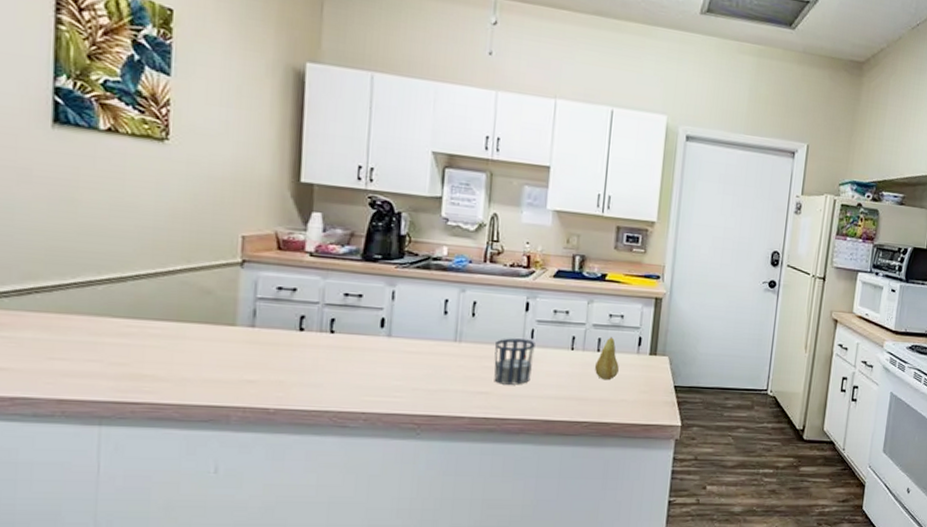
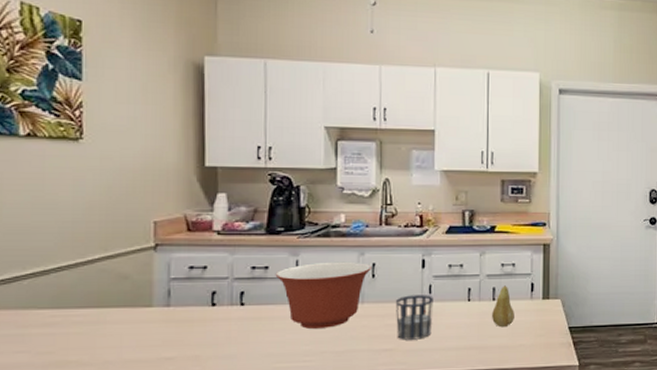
mixing bowl: none [369,295,472,365] -> present [275,261,371,329]

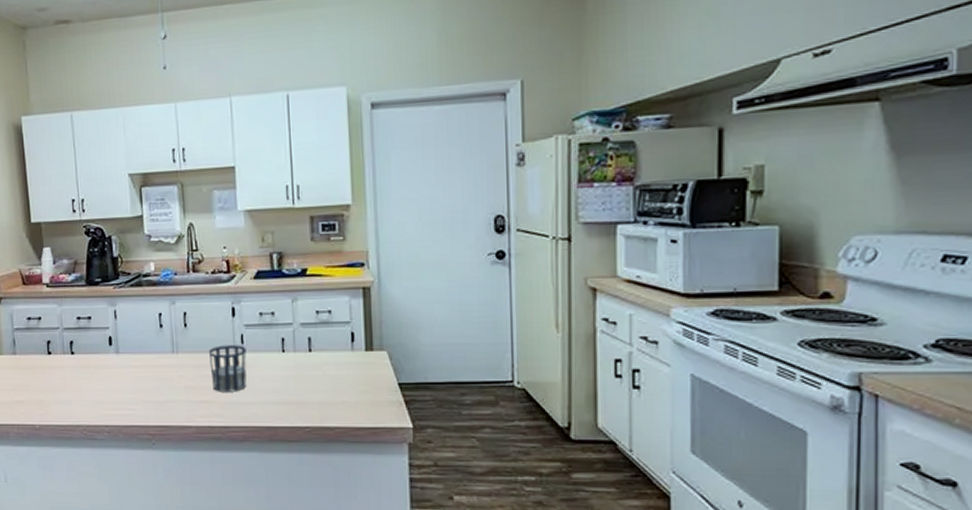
mixing bowl: present [275,261,371,329] -> none [97,311,183,378]
fruit: present [492,285,514,328] -> none [309,335,334,382]

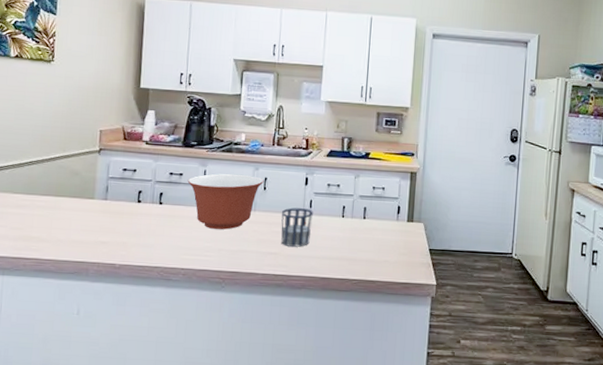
mixing bowl: none [97,311,183,378] -> present [187,173,264,230]

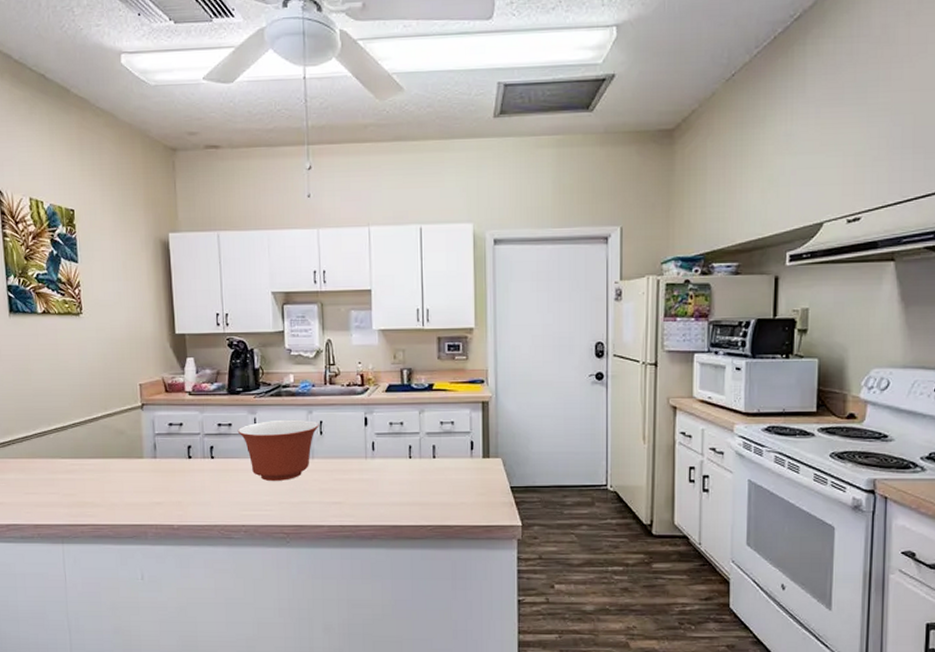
cup: present [281,207,313,247] -> none [343,451,377,494]

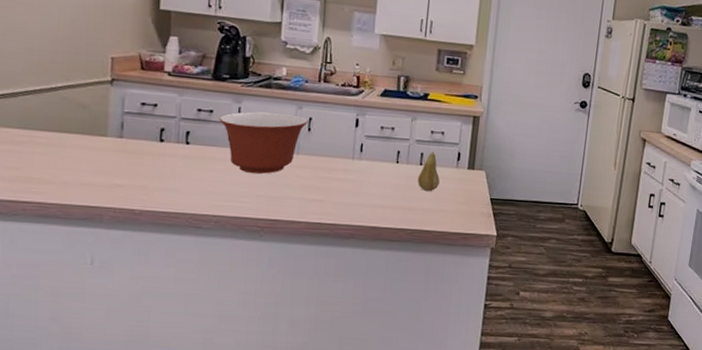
fruit: none [433,443,455,485] -> present [418,152,440,192]

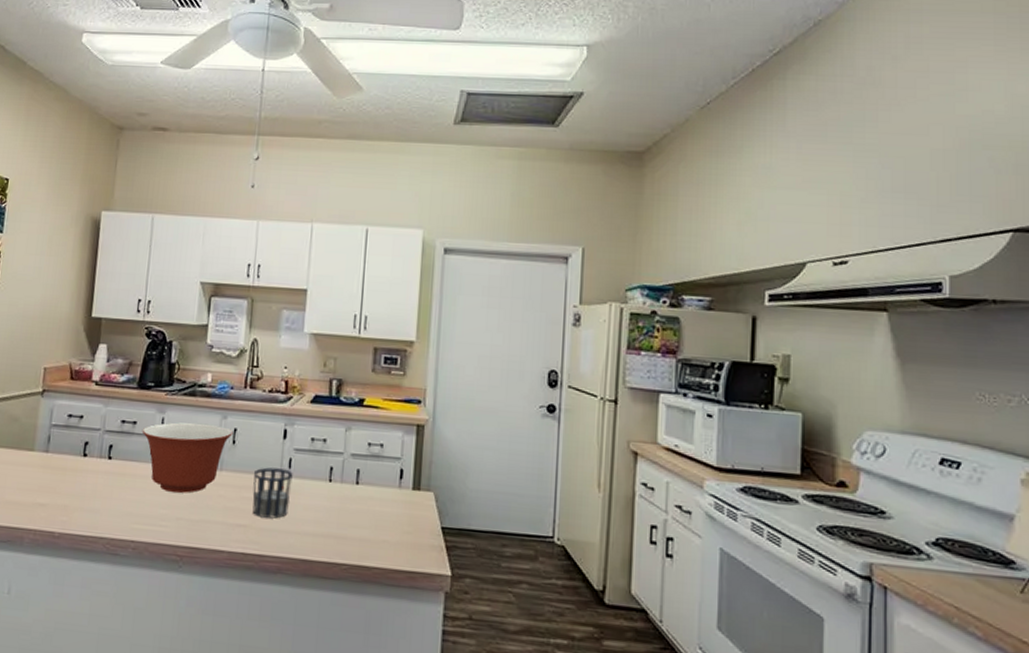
cup: none [327,151,364,194] -> present [252,467,293,519]
fruit: present [418,152,440,192] -> none [354,468,380,518]

